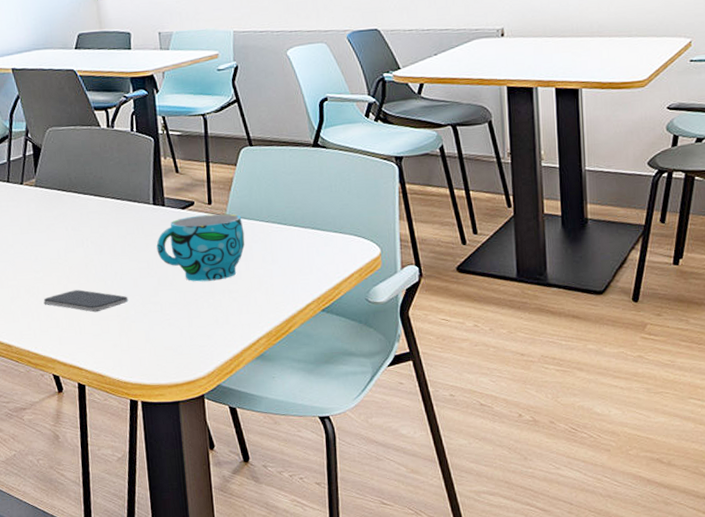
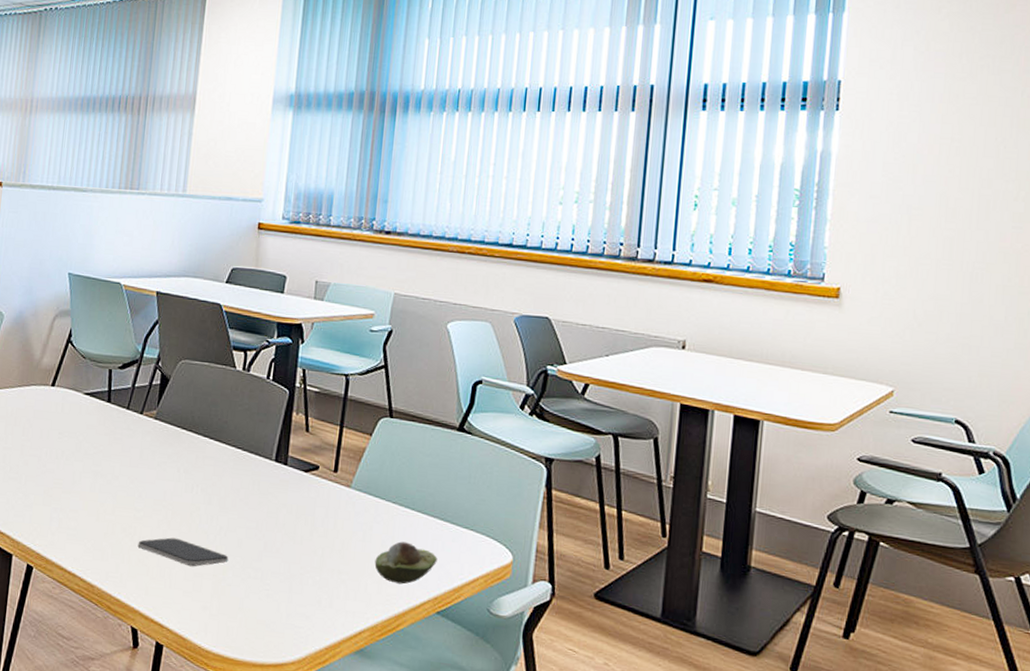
cup: present [156,213,245,282] -> none [269,481,368,558]
fruit: none [259,254,315,292] -> present [374,541,438,585]

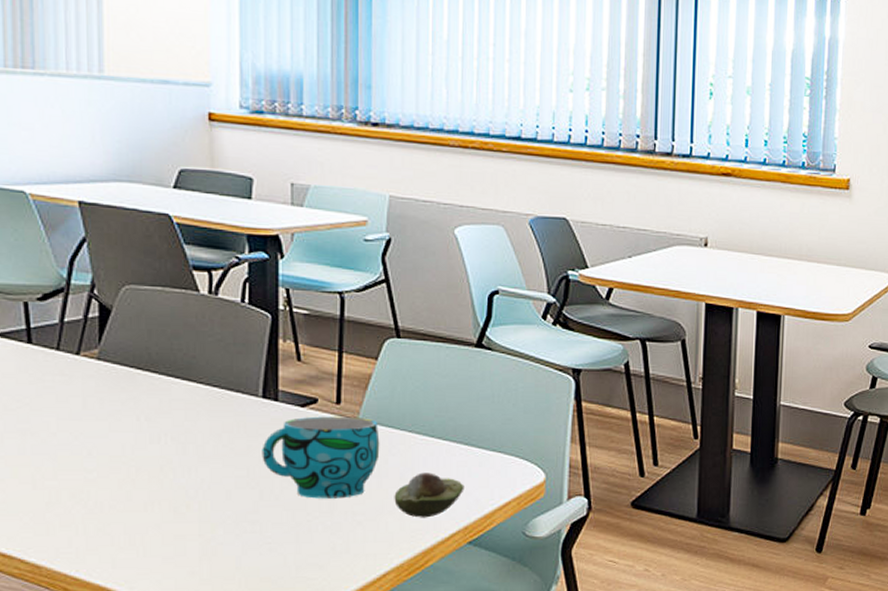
smartphone: present [138,537,229,567] -> none [94,498,217,529]
cup: none [269,481,368,558] -> present [262,416,380,499]

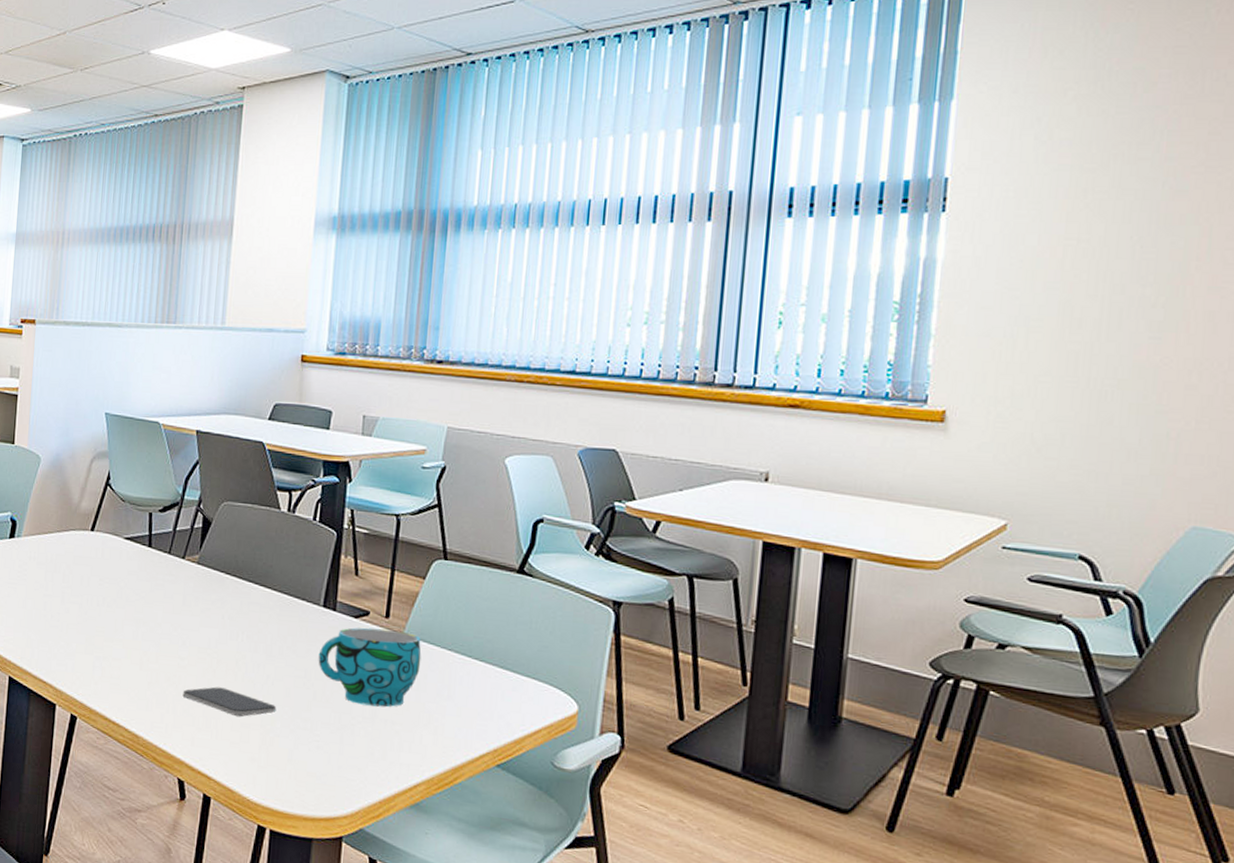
smartphone: none [94,498,217,529] -> present [182,687,277,717]
fruit: present [394,473,464,518] -> none [430,690,497,736]

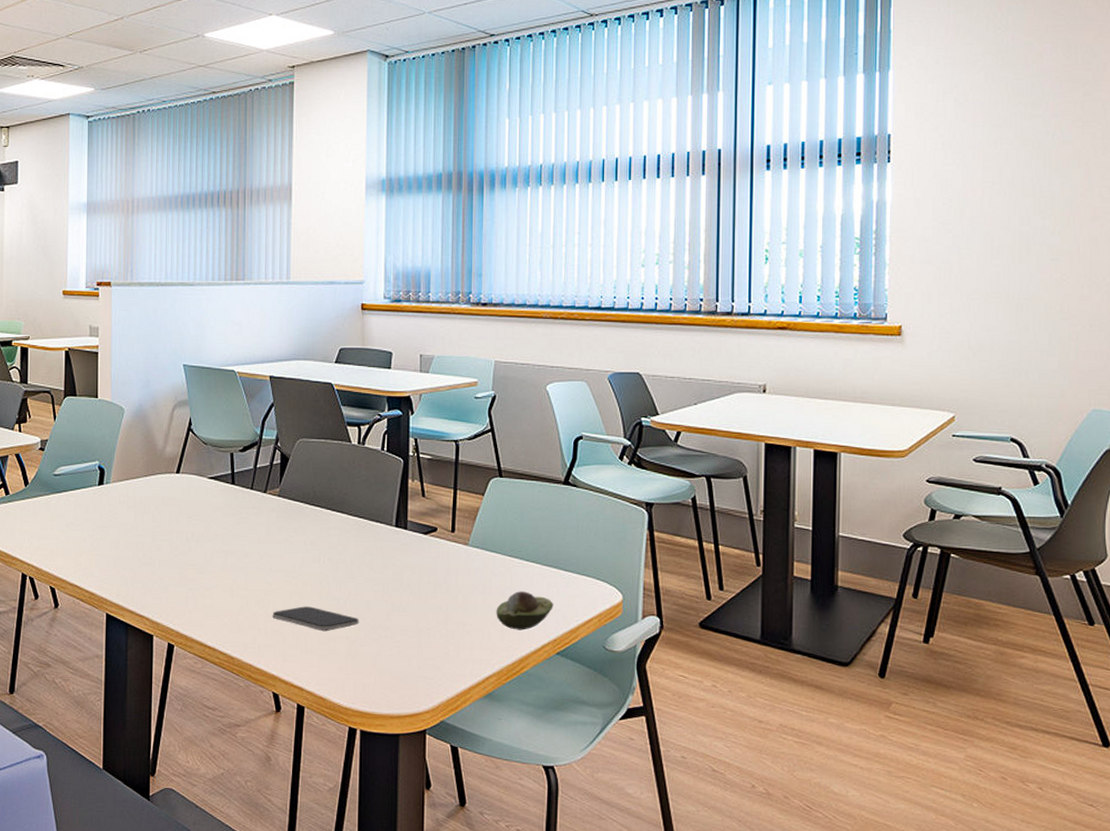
cup: present [318,627,422,707] -> none [394,542,485,611]
fruit: none [430,690,497,736] -> present [496,591,554,630]

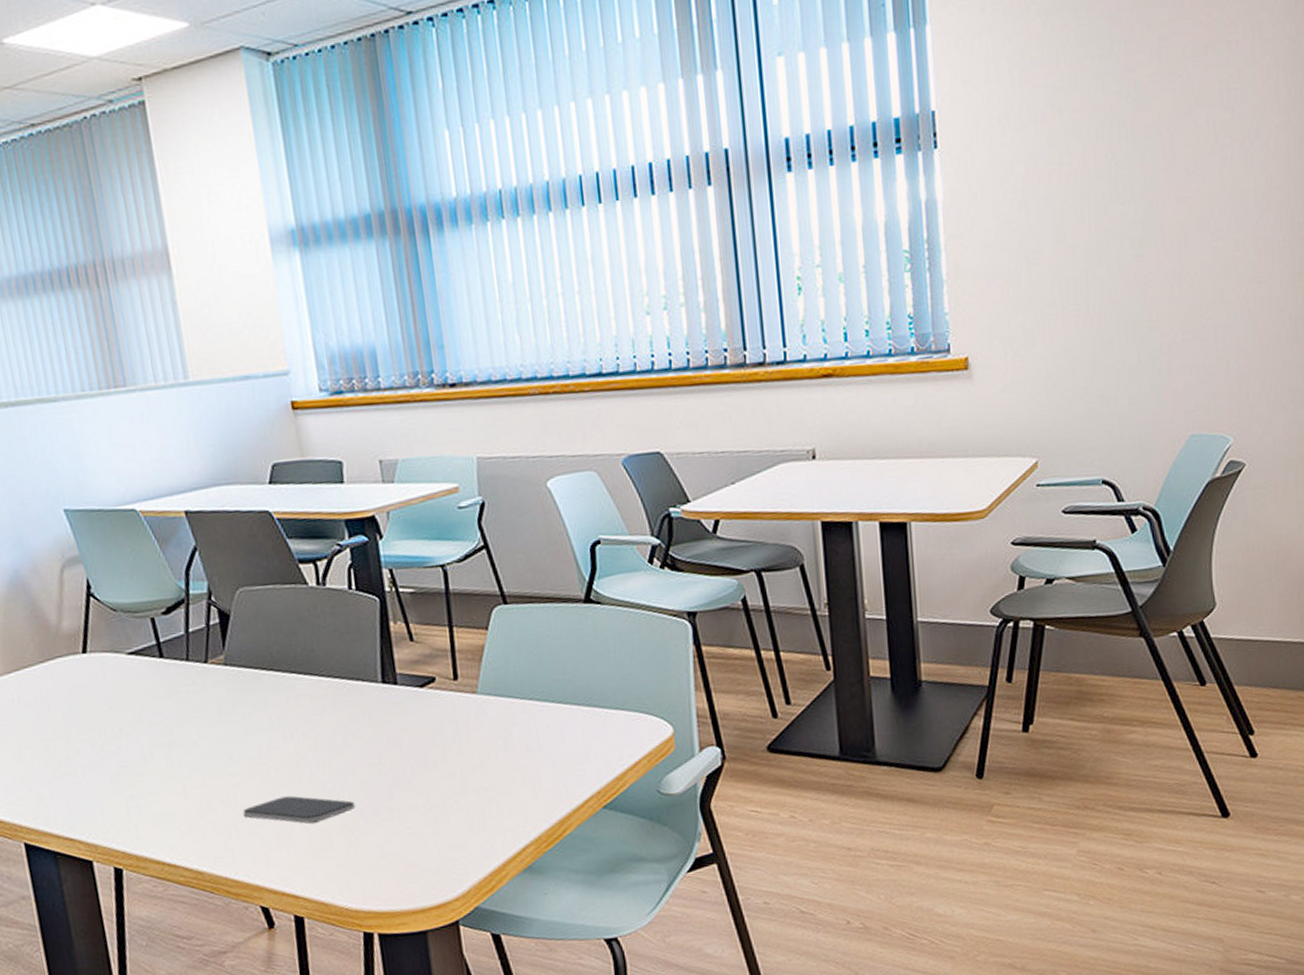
fruit: present [496,591,554,630] -> none [523,739,592,787]

